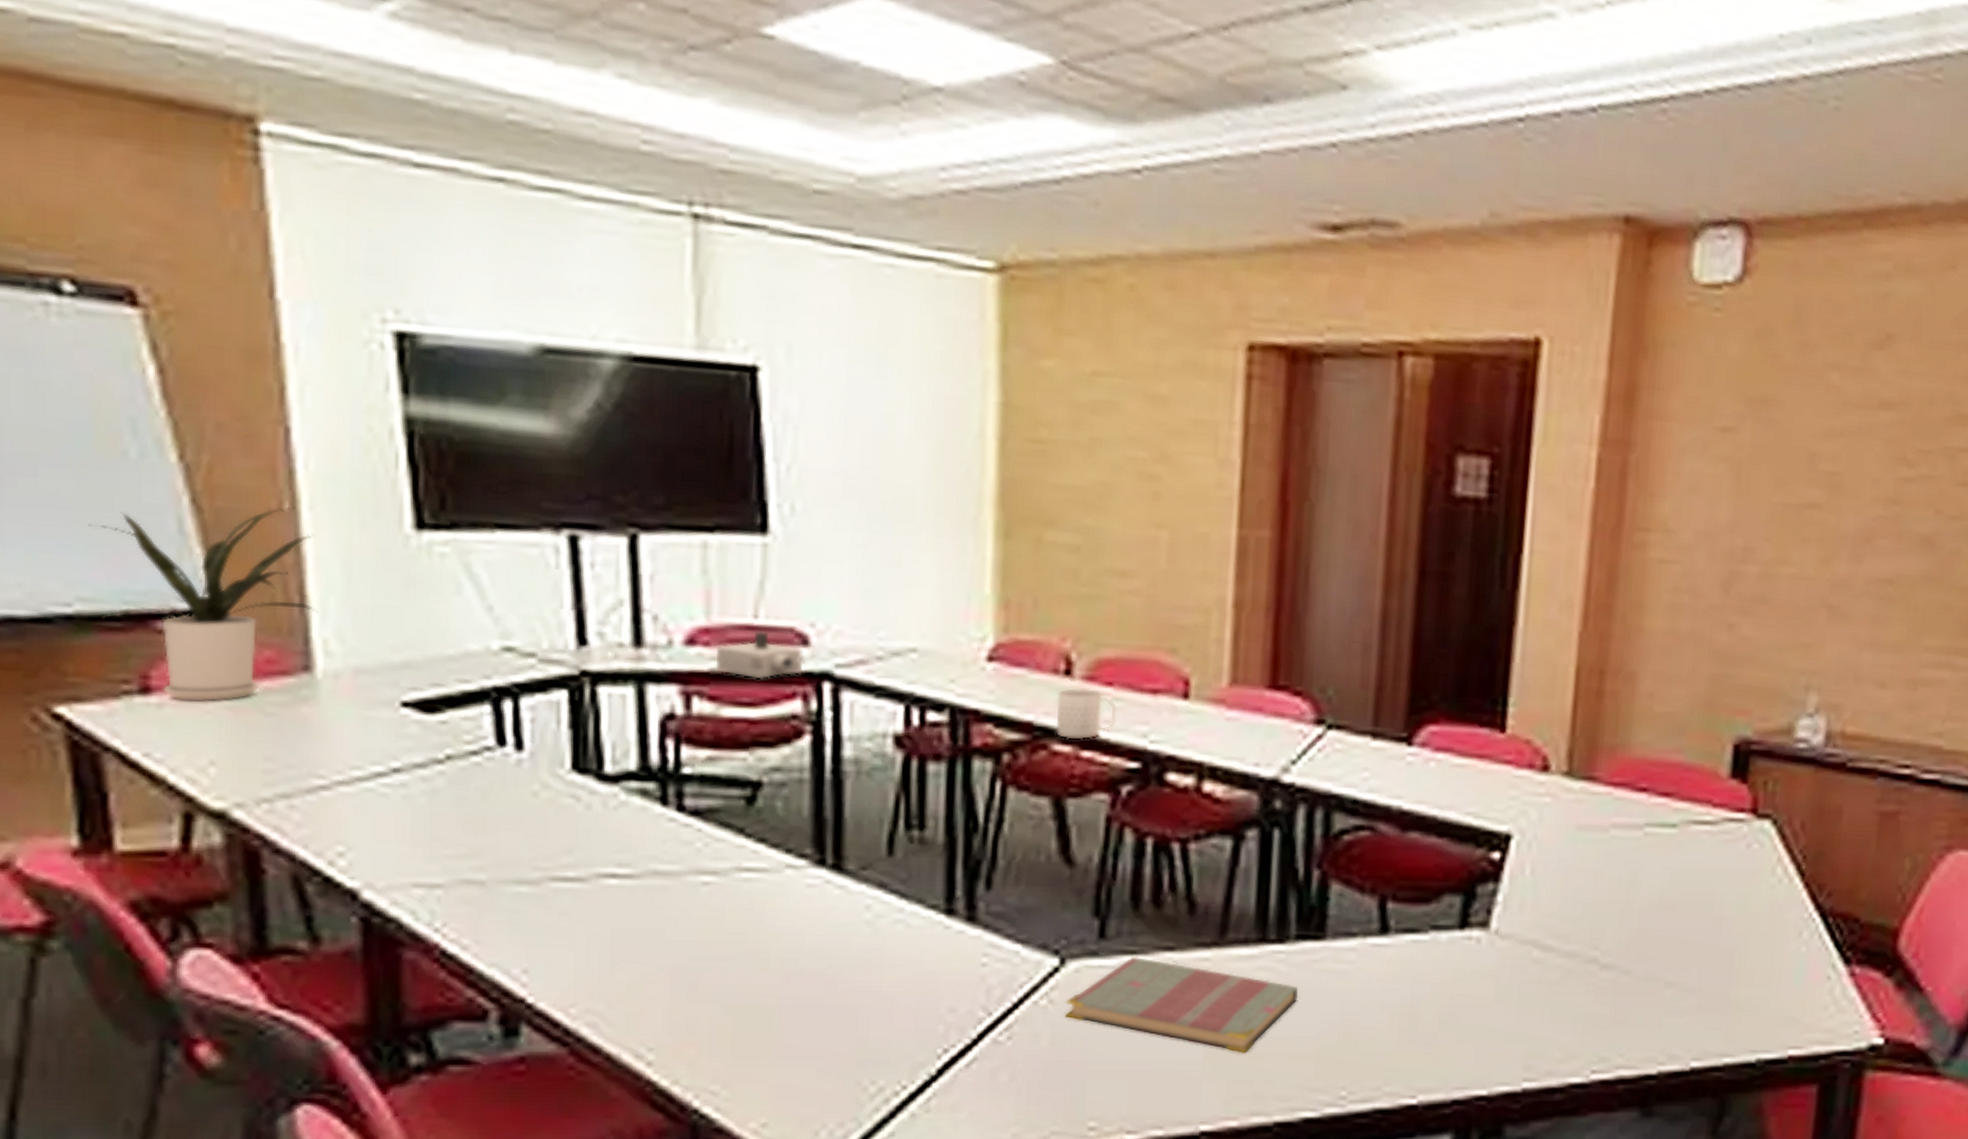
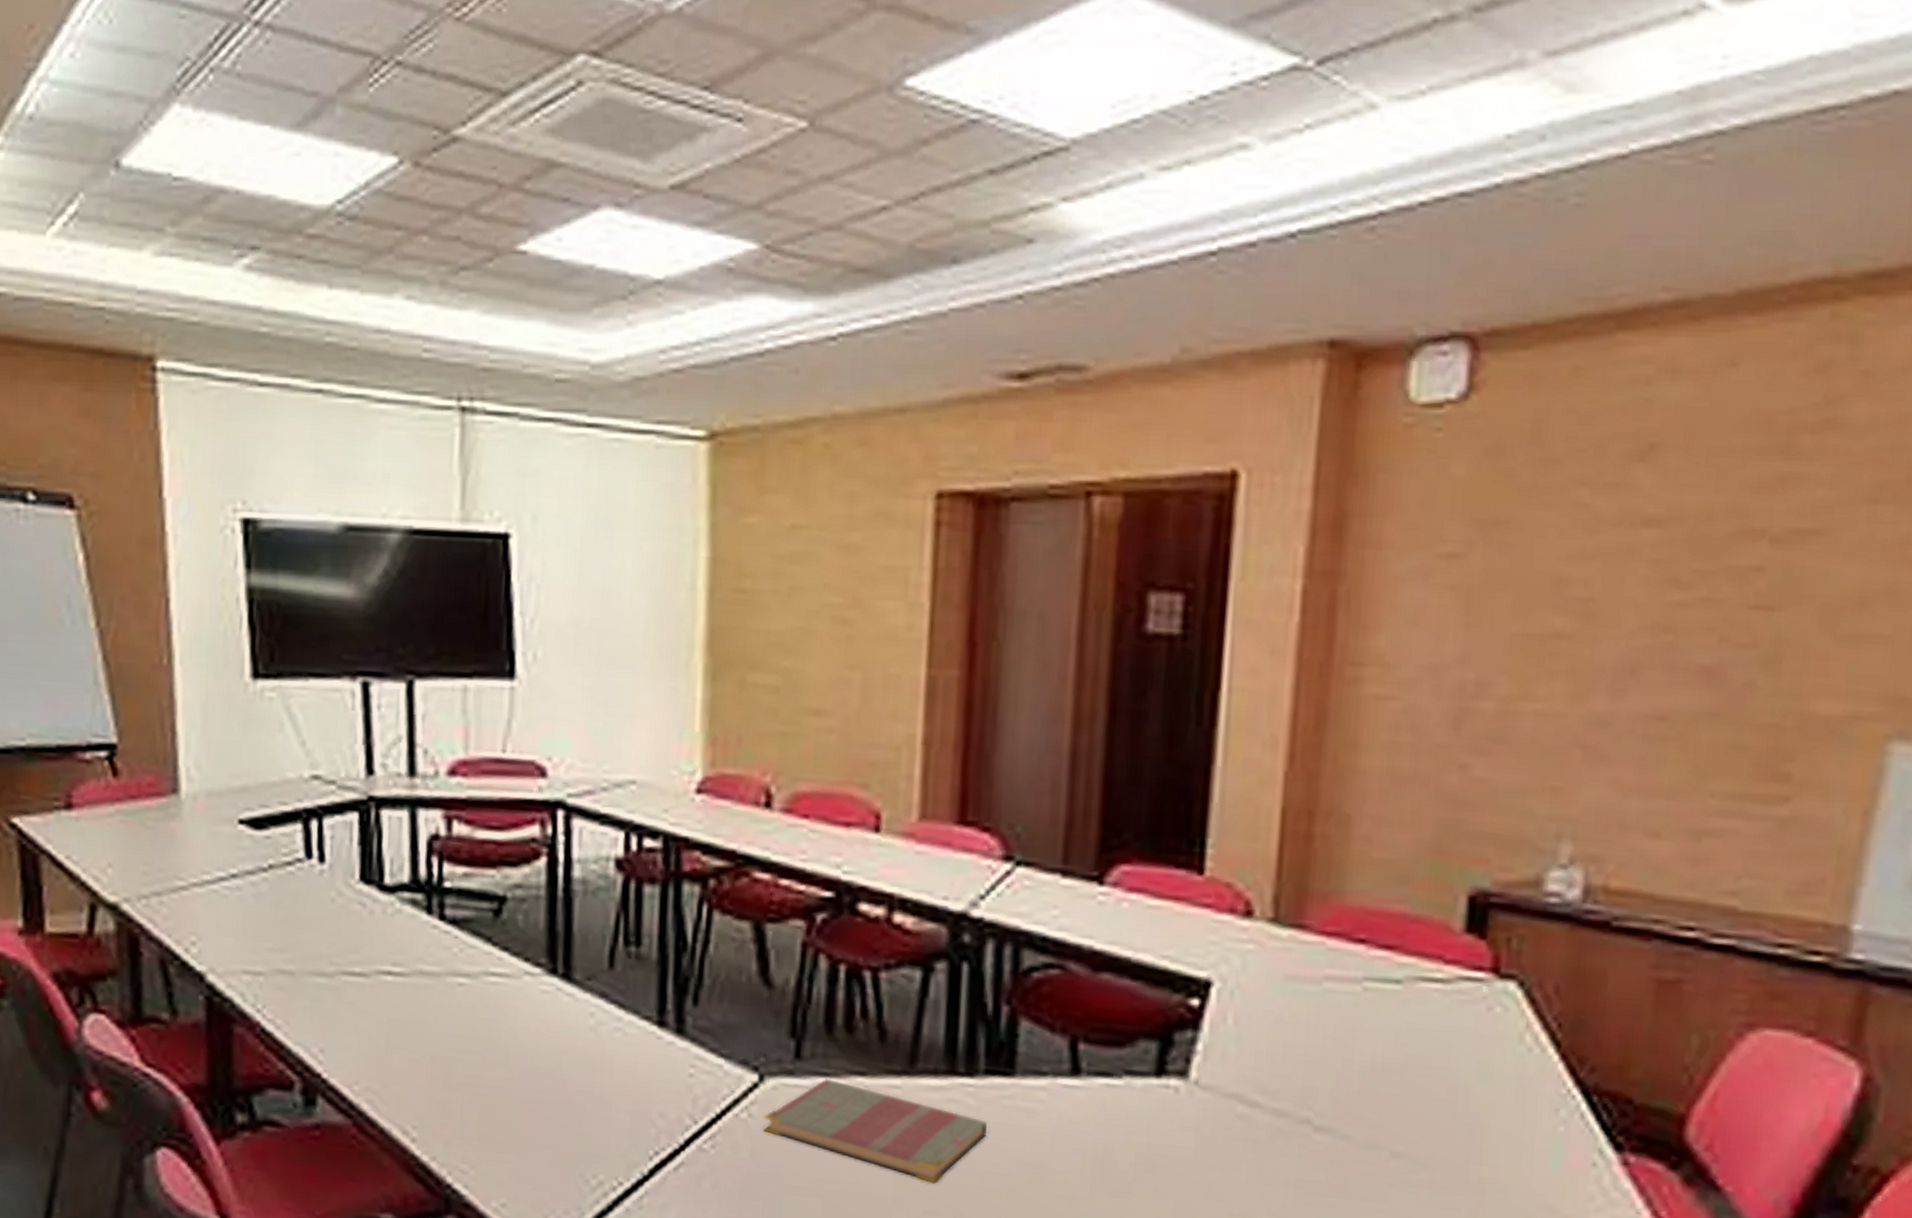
house plant: present [88,506,318,702] -> none [37,661,183,816]
projector: present [715,630,803,680] -> none [471,763,541,807]
mug: present [1055,687,1117,740] -> none [756,819,812,869]

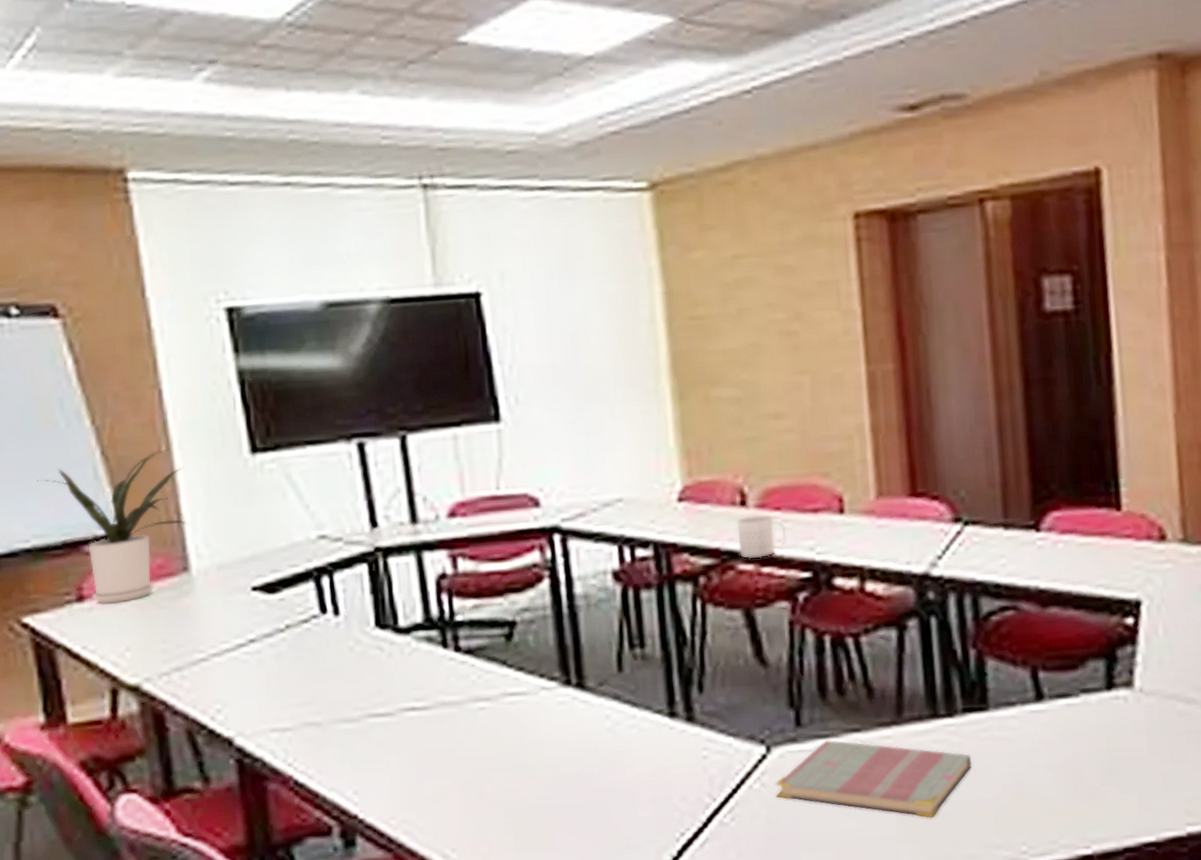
house plant: none [37,661,183,816] -> present [36,448,190,604]
mug: none [756,819,812,869] -> present [737,514,787,559]

